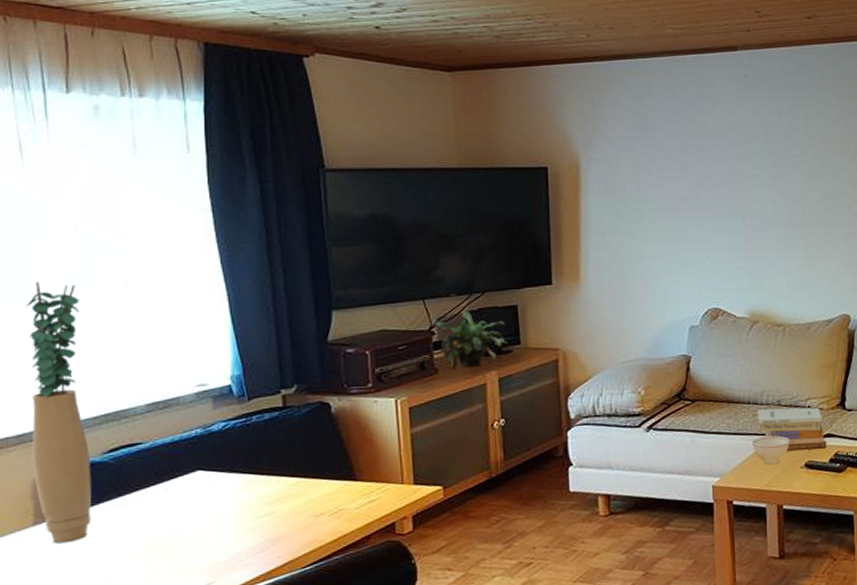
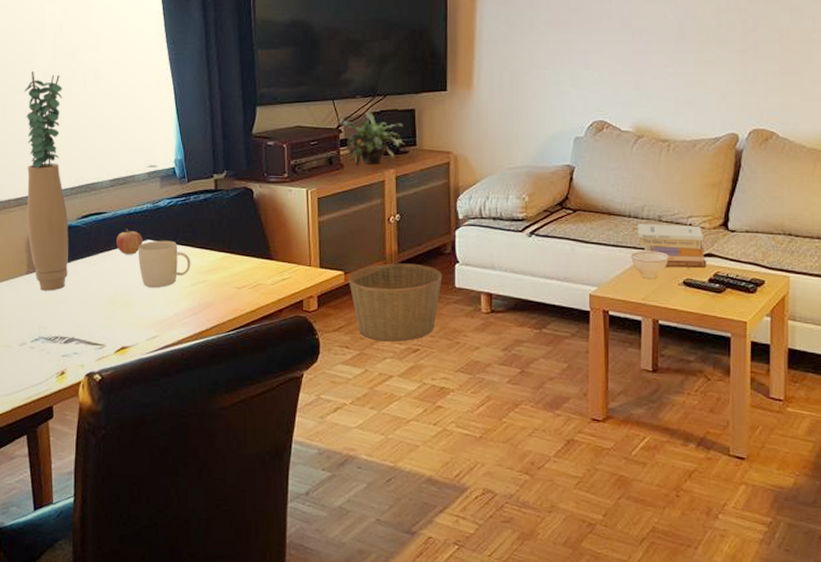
fruit: none [156,460,191,491] -> present [116,229,143,255]
mug: none [185,469,255,526] -> present [137,240,191,287]
basket: none [449,470,555,559] -> present [349,263,443,342]

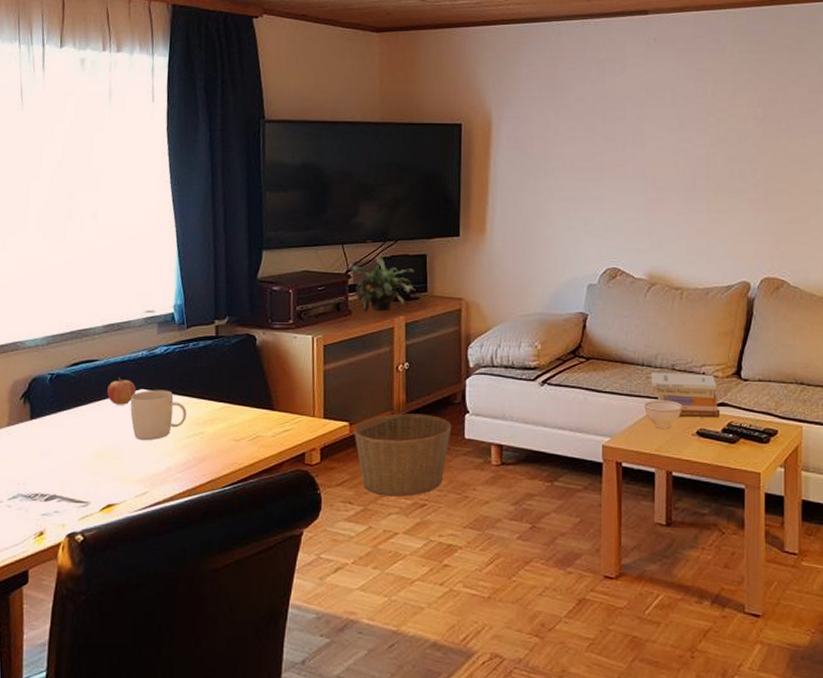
vase: present [23,72,69,291] -> none [10,212,58,444]

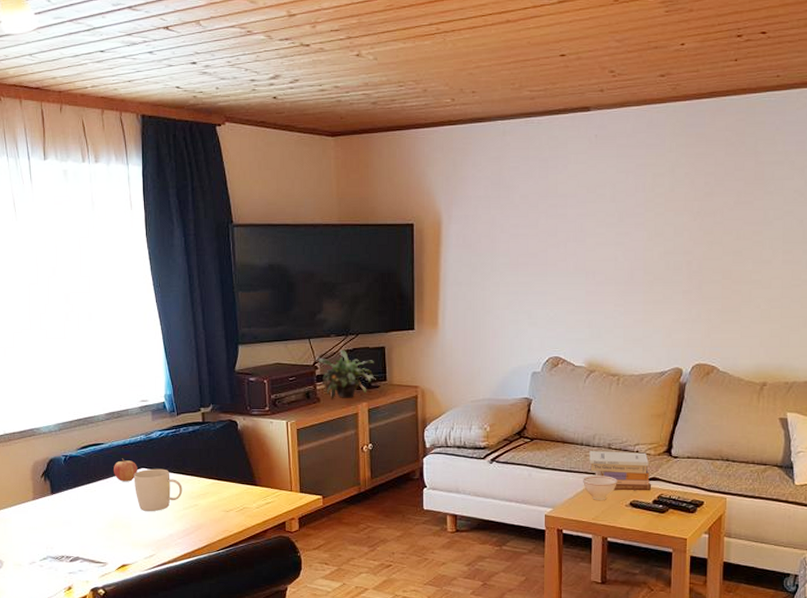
basket: present [354,413,452,496] -> none [327,488,412,558]

